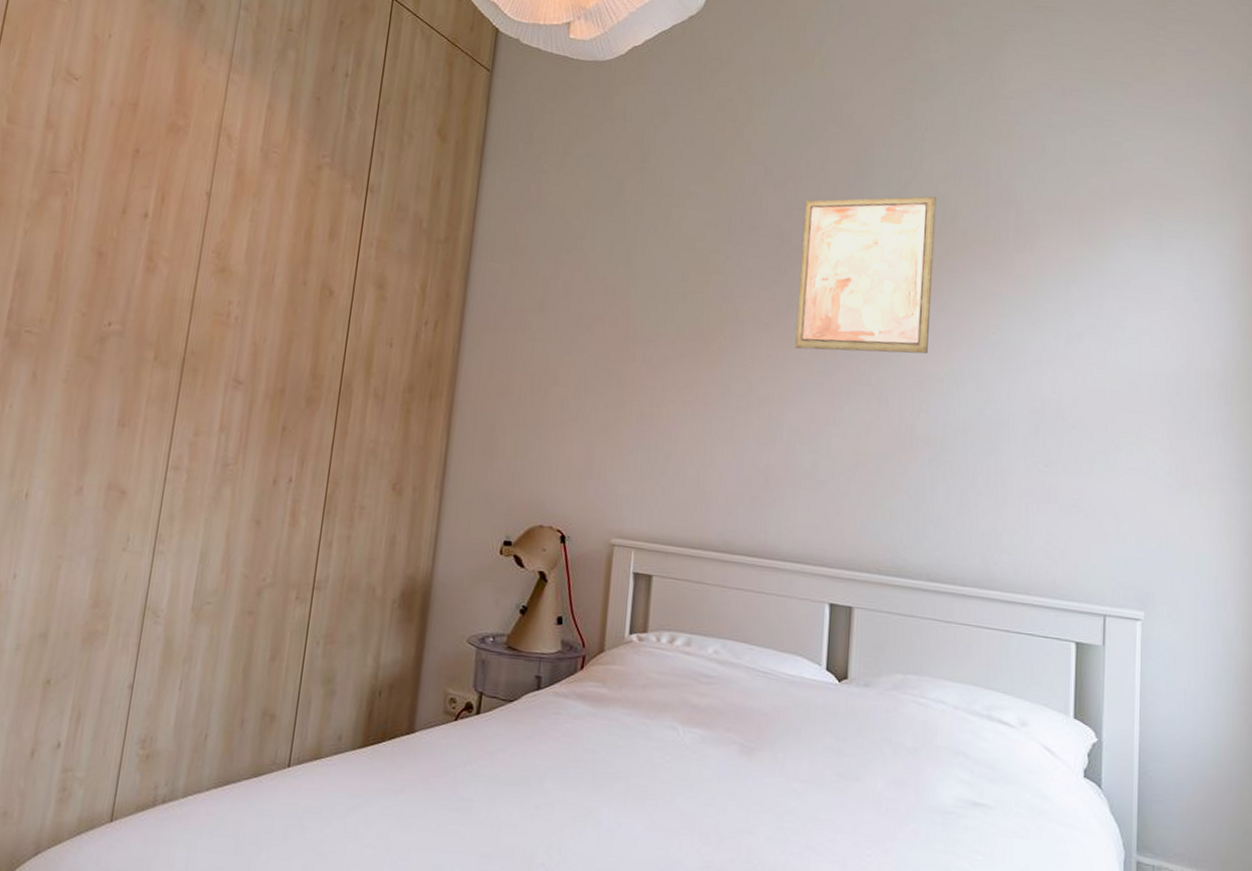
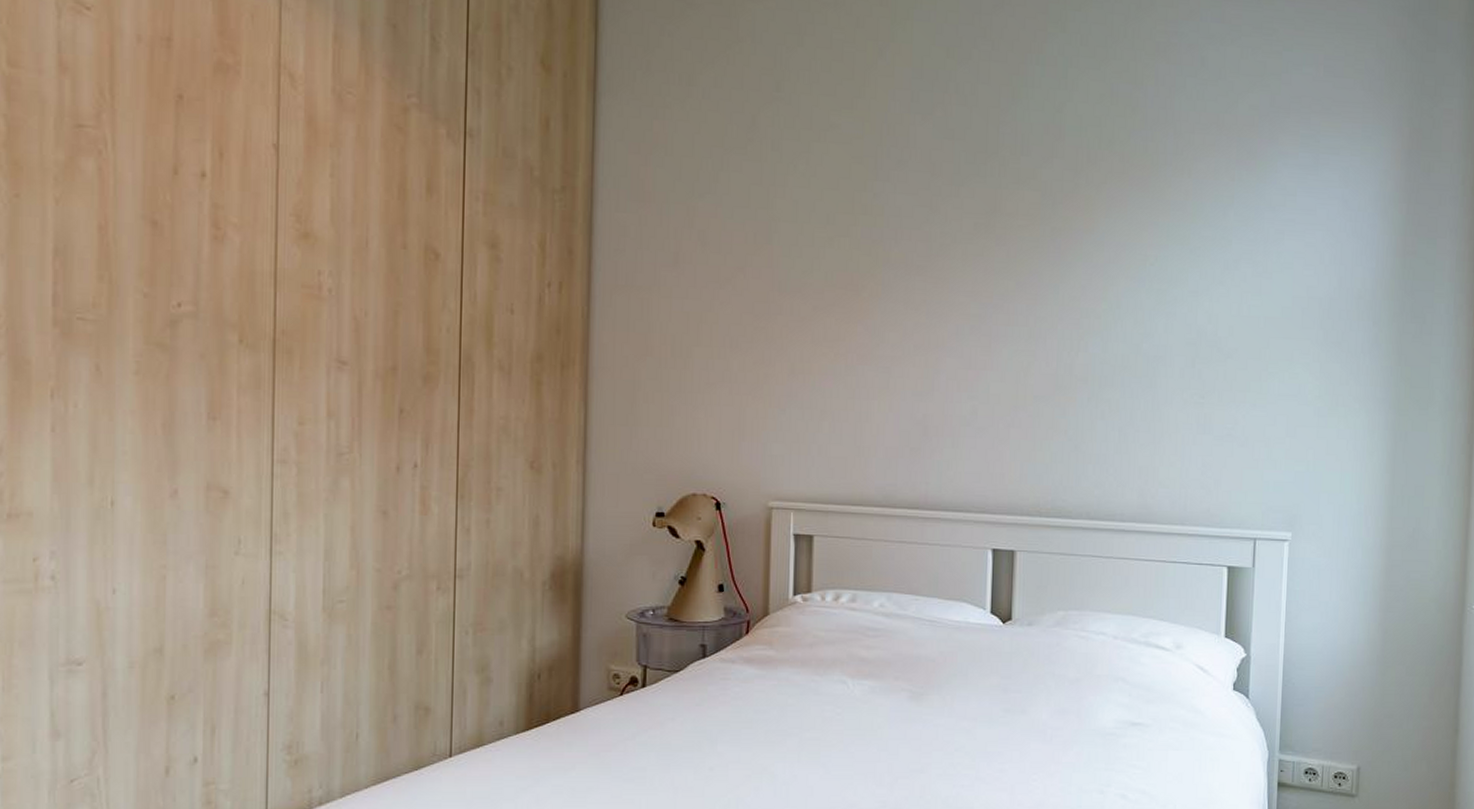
wall art: present [794,196,937,354] -> none [949,119,1093,292]

